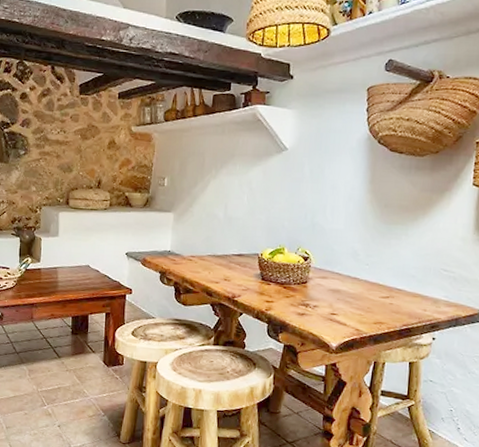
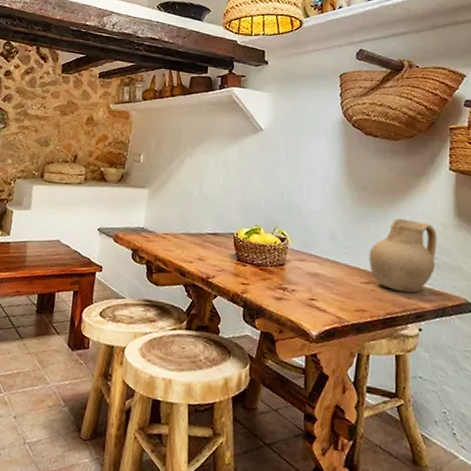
ceramic pitcher: none [388,235,456,306] -> present [369,218,437,294]

